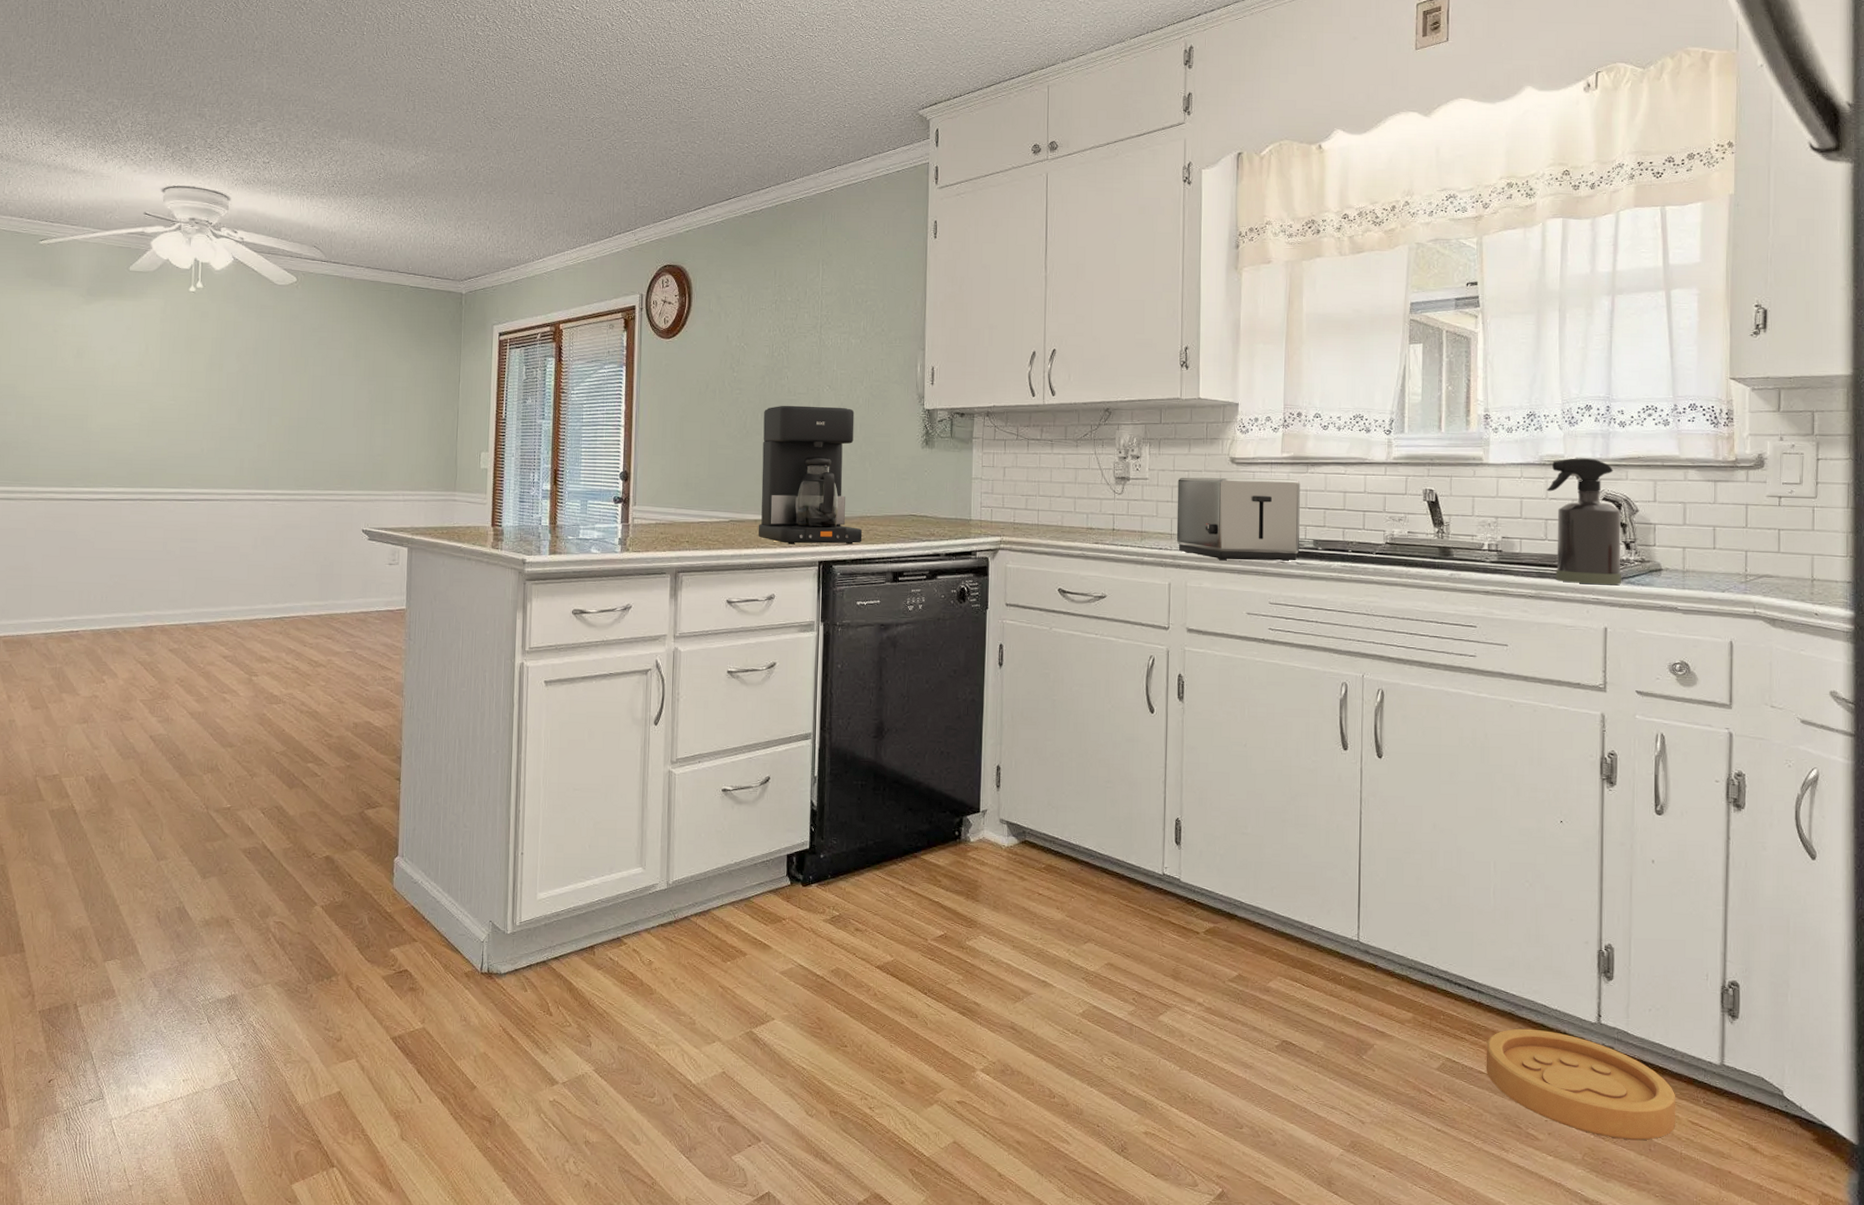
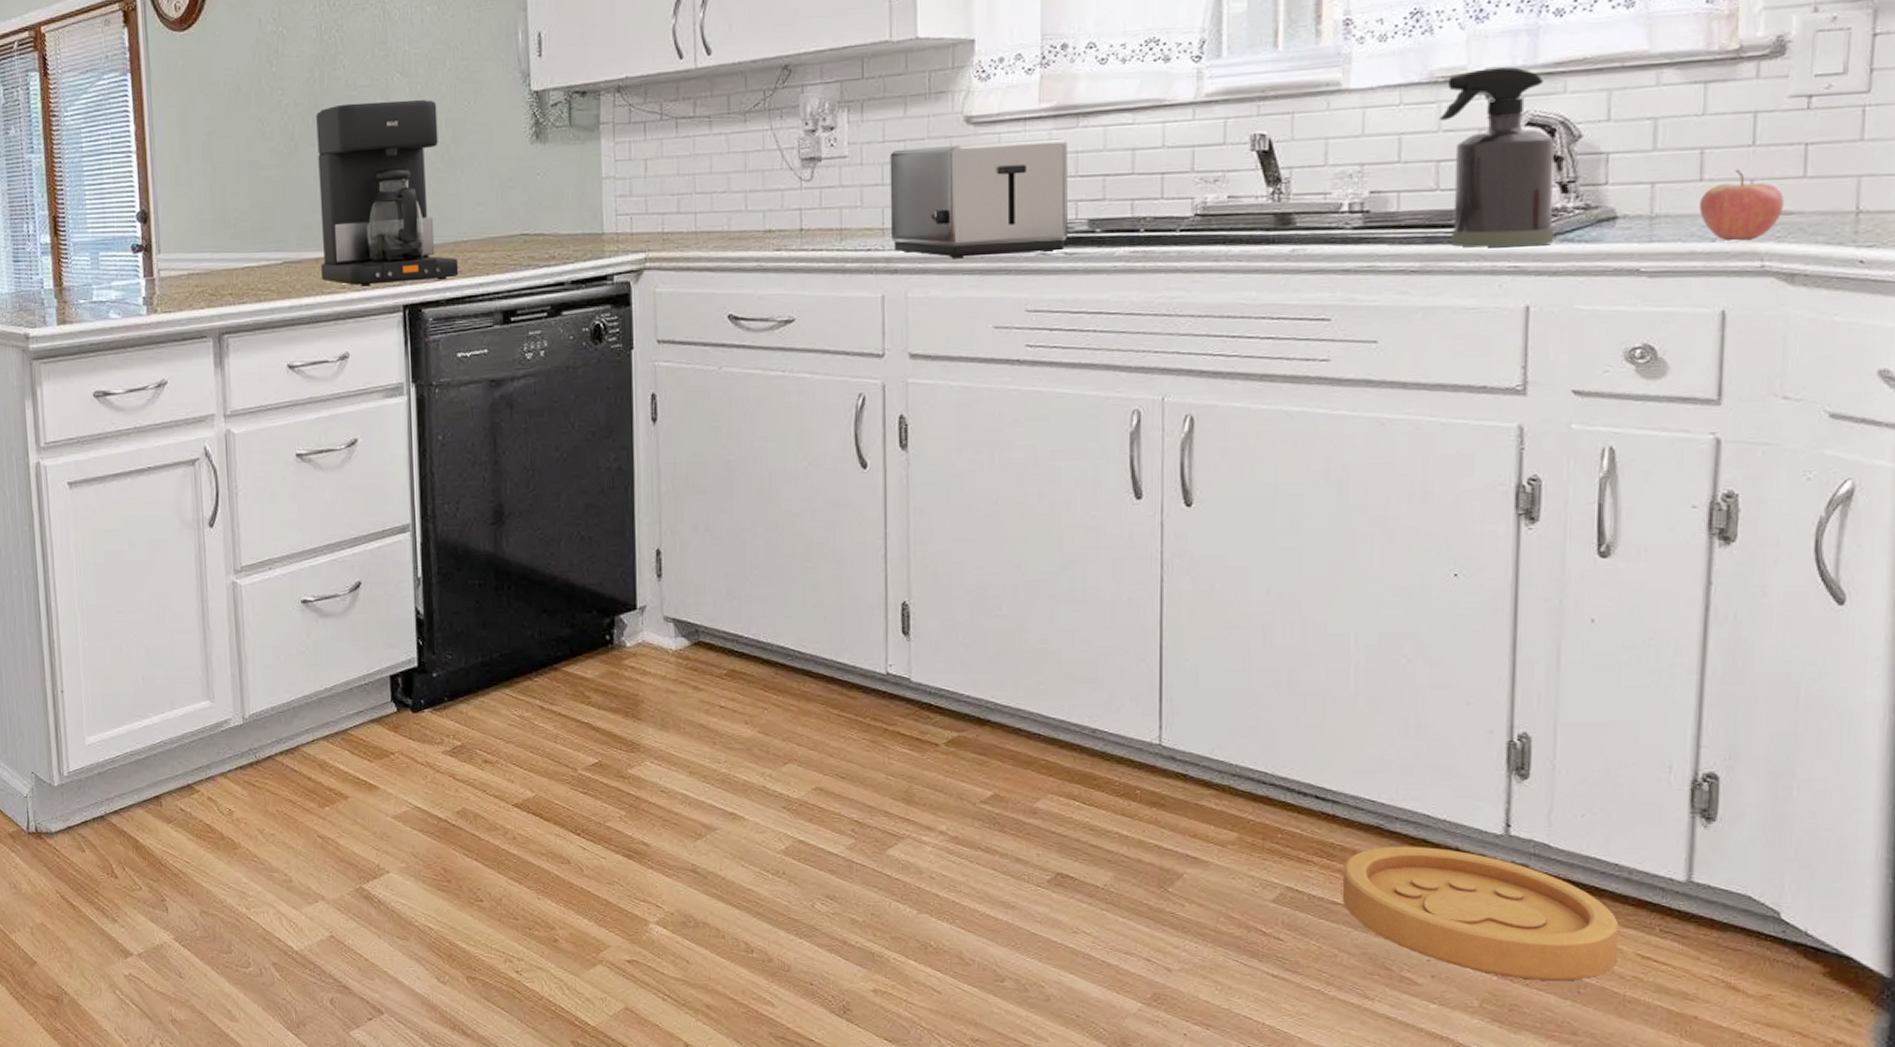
fruit: none [1713,543,1767,594] -> present [1698,169,1785,242]

